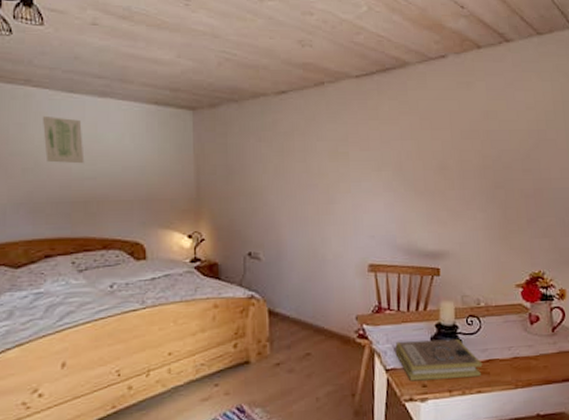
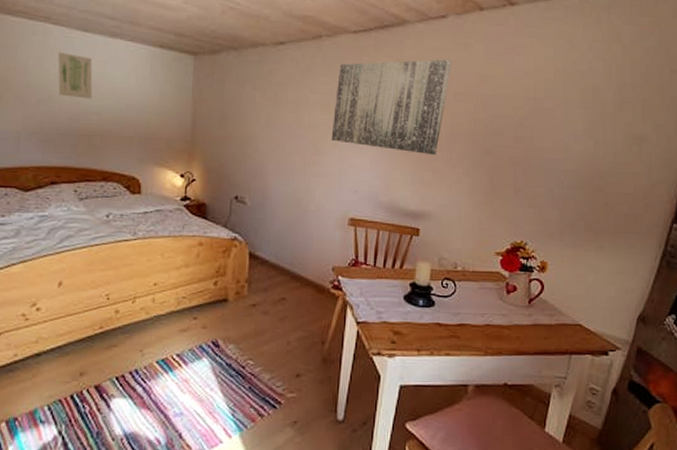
wall art: none [342,98,456,194] -> present [331,59,452,155]
book: present [395,338,483,382] -> none [367,296,454,340]

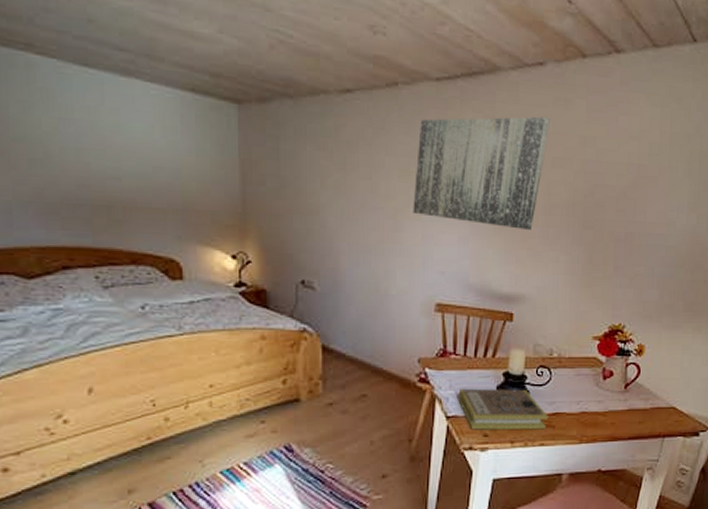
wall art: present [57,51,93,99] -> none [49,93,106,159]
book: none [367,296,454,340] -> present [458,388,549,430]

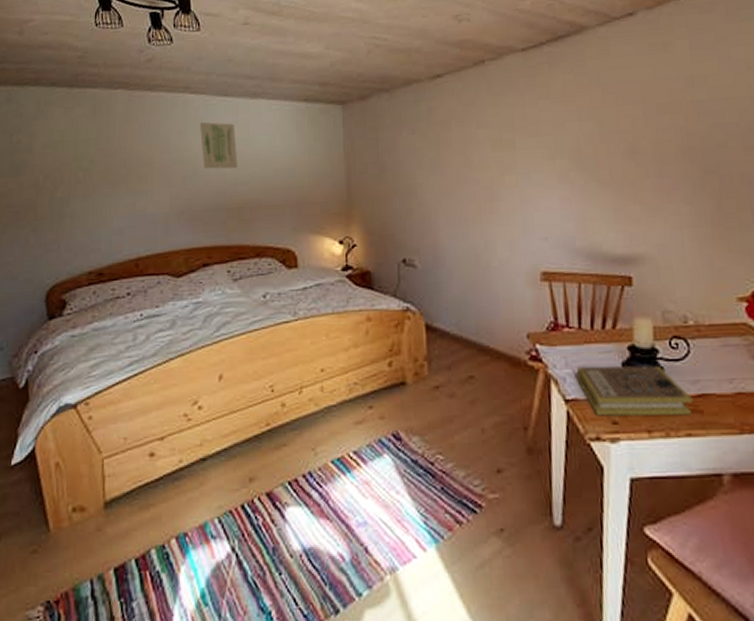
wall art: none [49,93,106,159] -> present [199,121,238,169]
wall art: present [413,116,550,230] -> none [508,64,649,184]

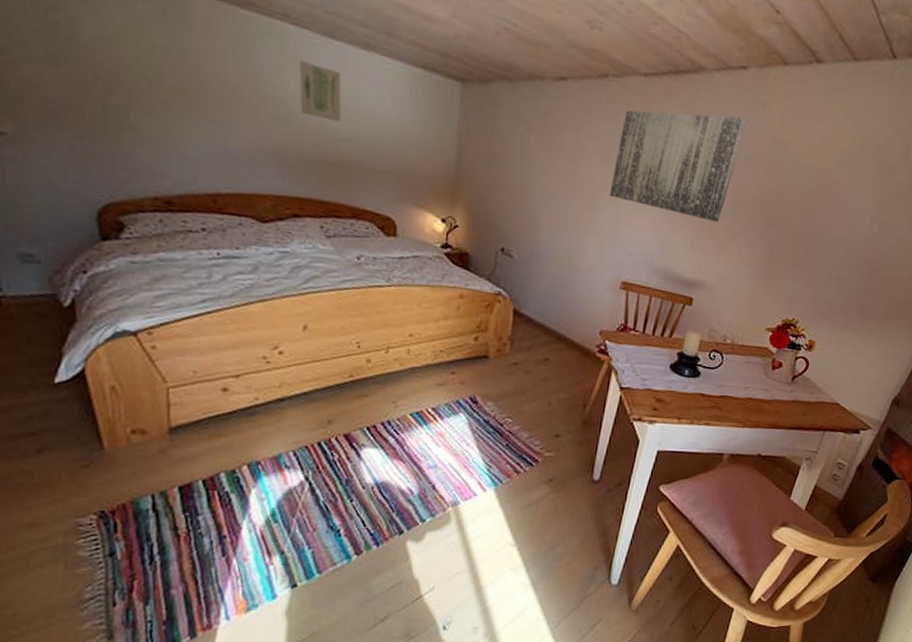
wall art: none [508,64,649,184] -> present [609,110,747,222]
book: present [576,365,693,416] -> none [632,362,716,410]

